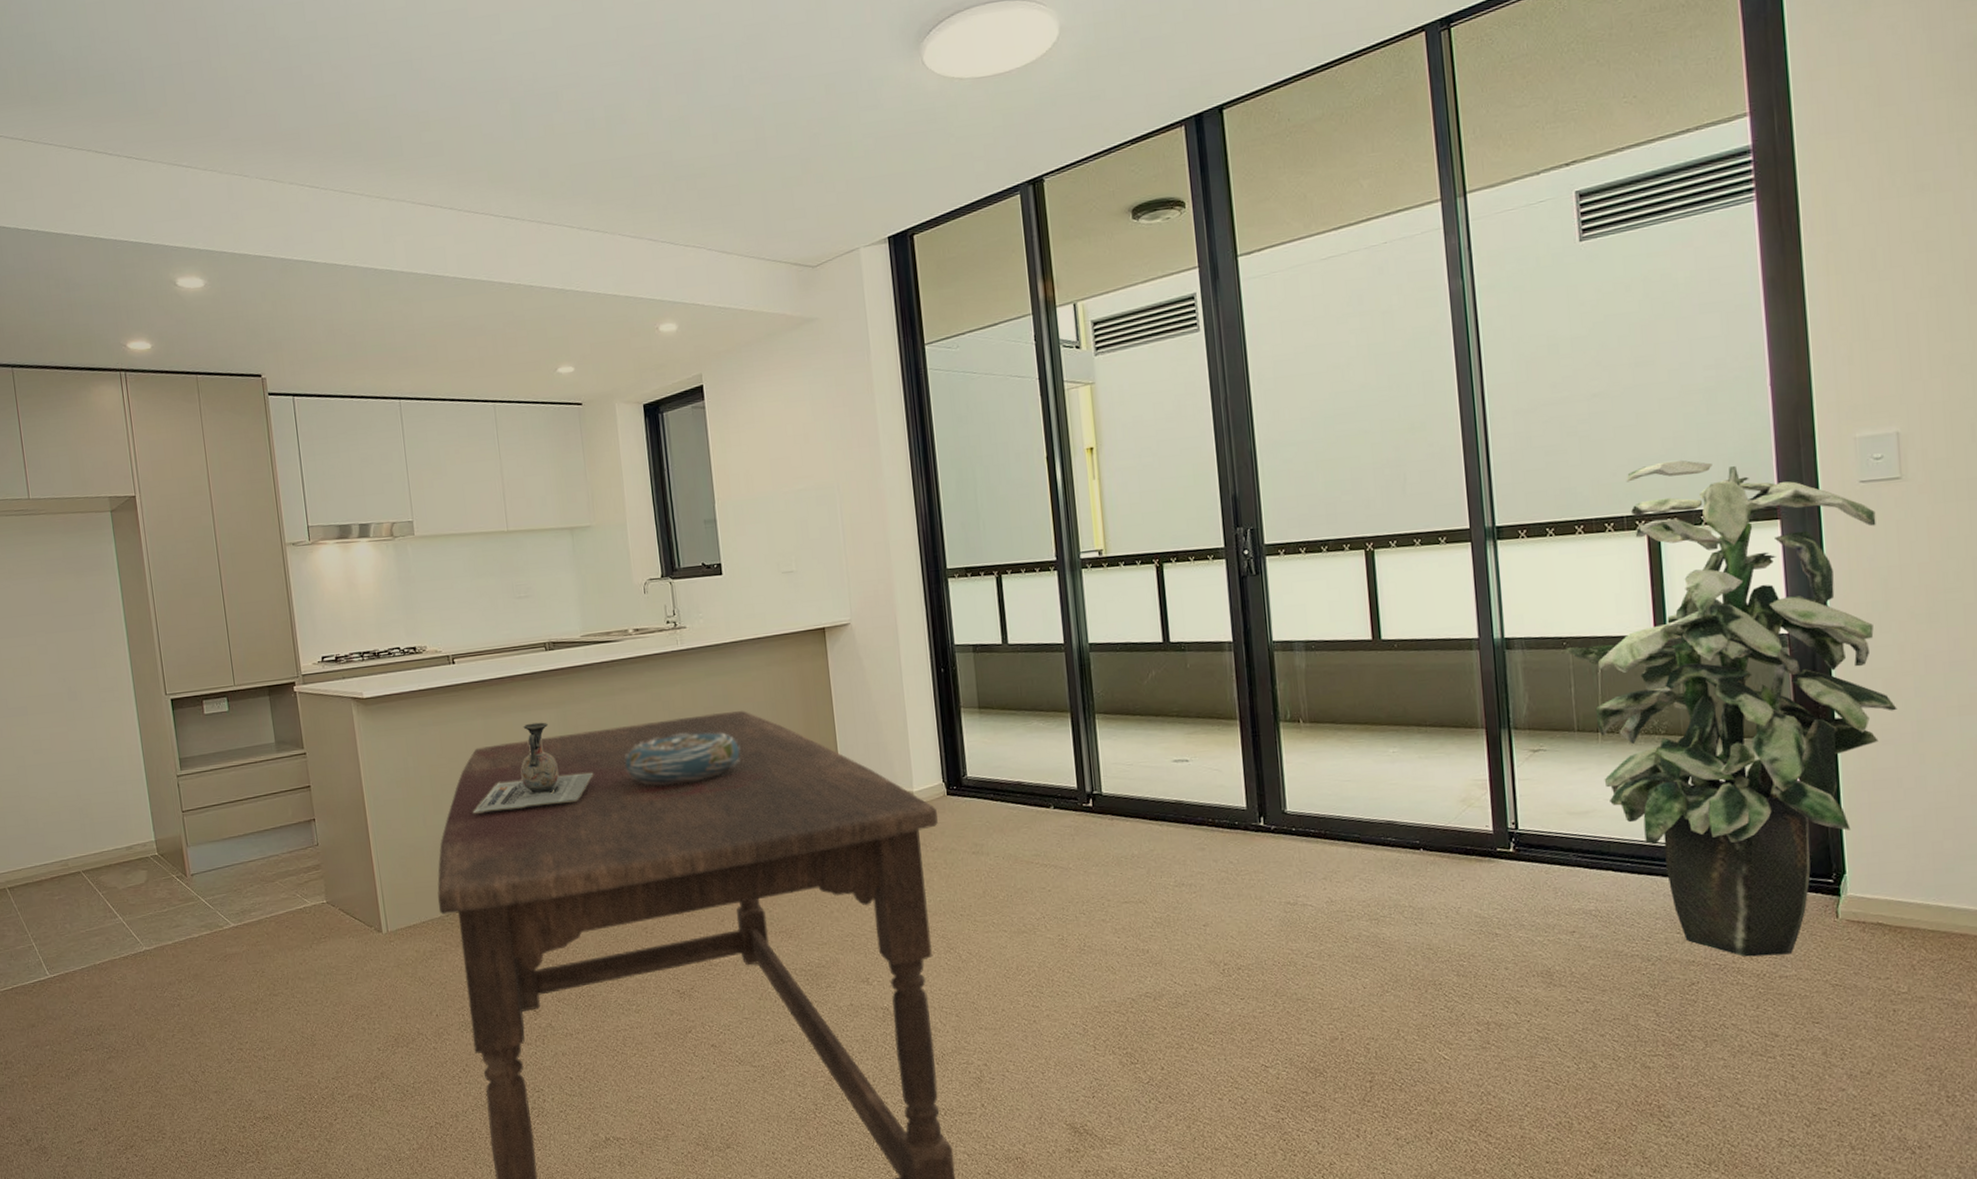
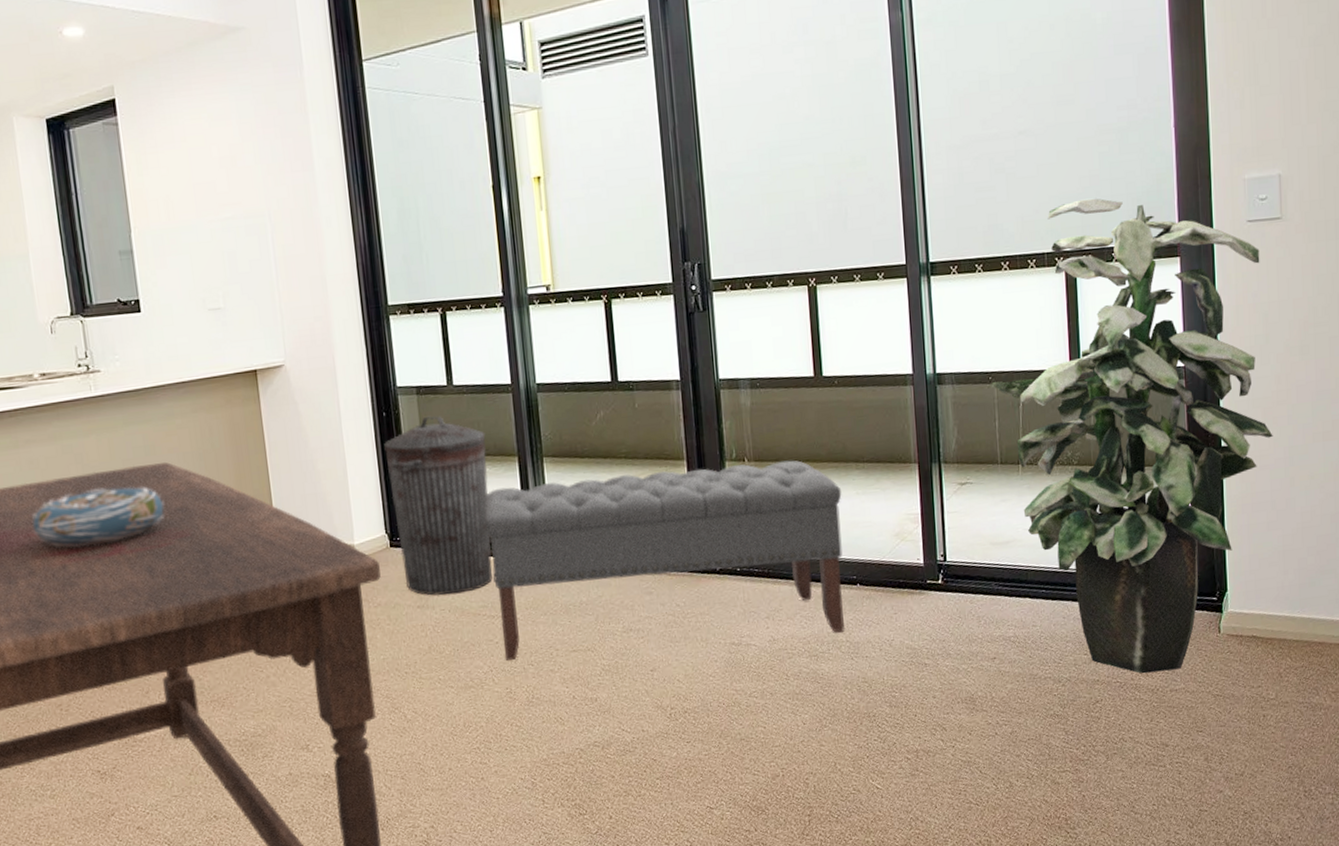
trash can: none [942,672,1046,843] -> present [384,415,494,596]
bench: none [1037,722,1408,908] -> present [484,460,845,660]

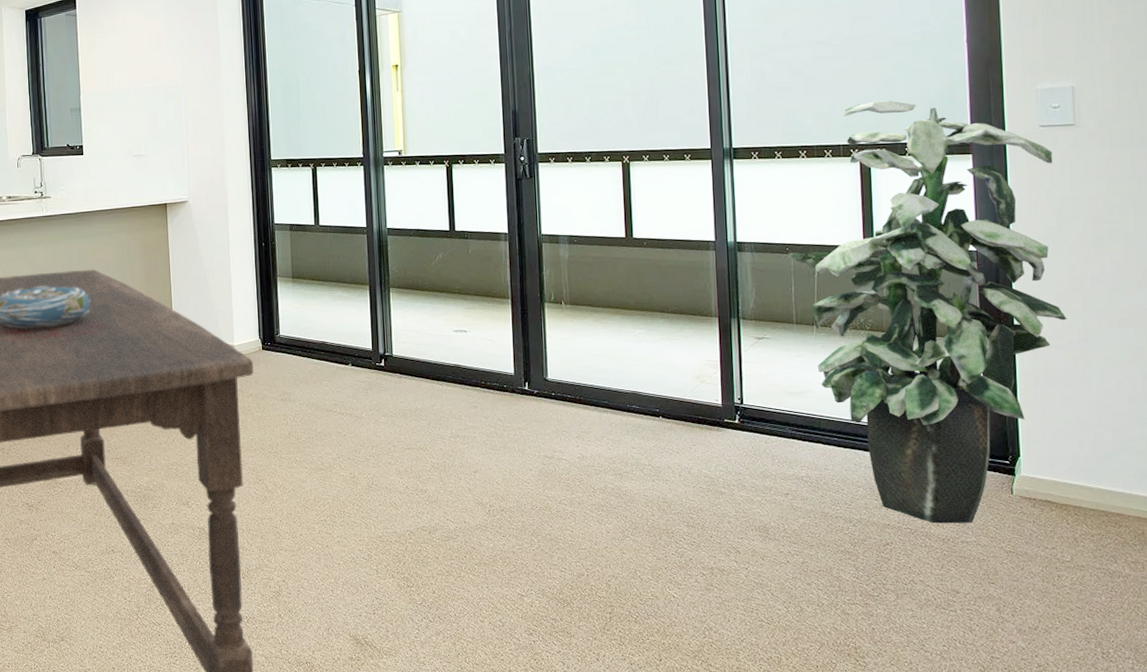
trash can: present [384,415,494,596] -> none [262,248,344,393]
bench: present [484,460,845,660] -> none [339,306,648,457]

